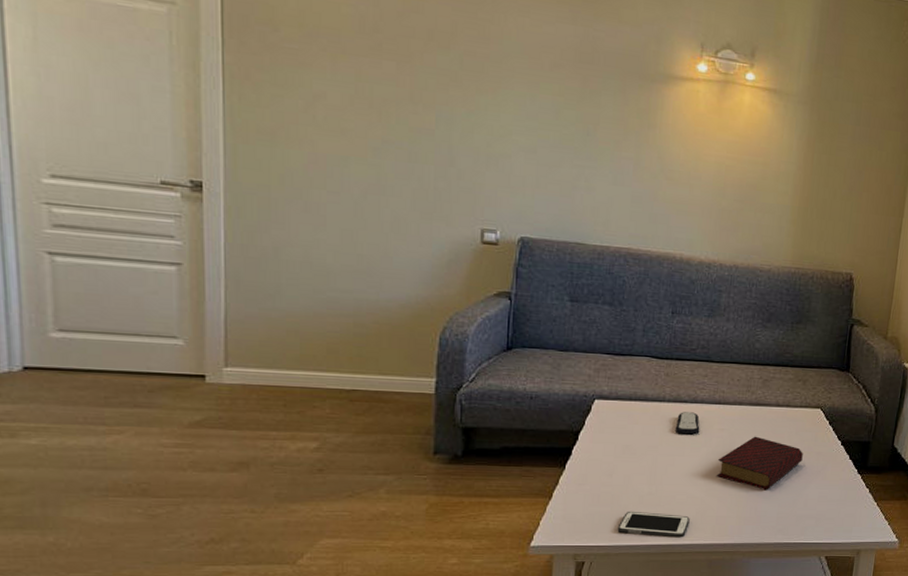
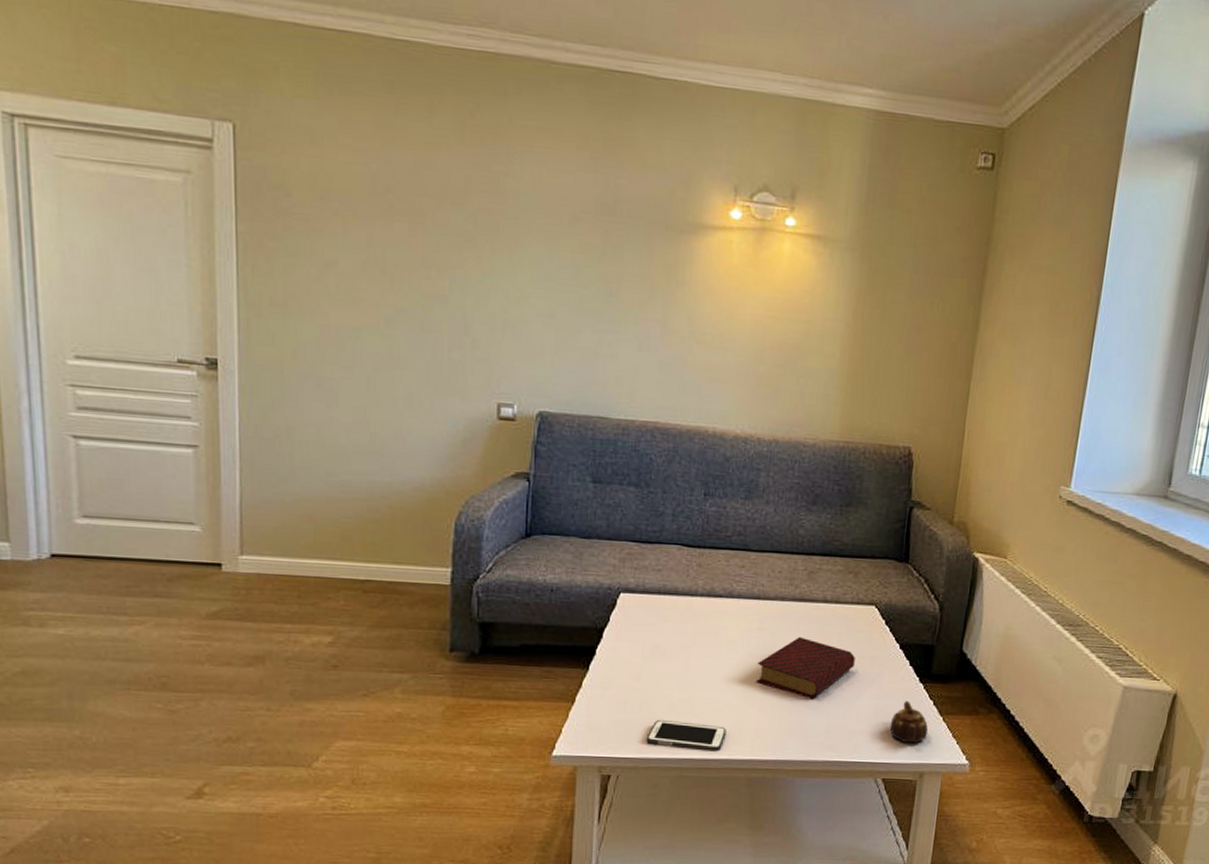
remote control: present [674,412,700,436] -> none [708,607,737,635]
teapot: none [832,489,865,525] -> present [889,700,929,743]

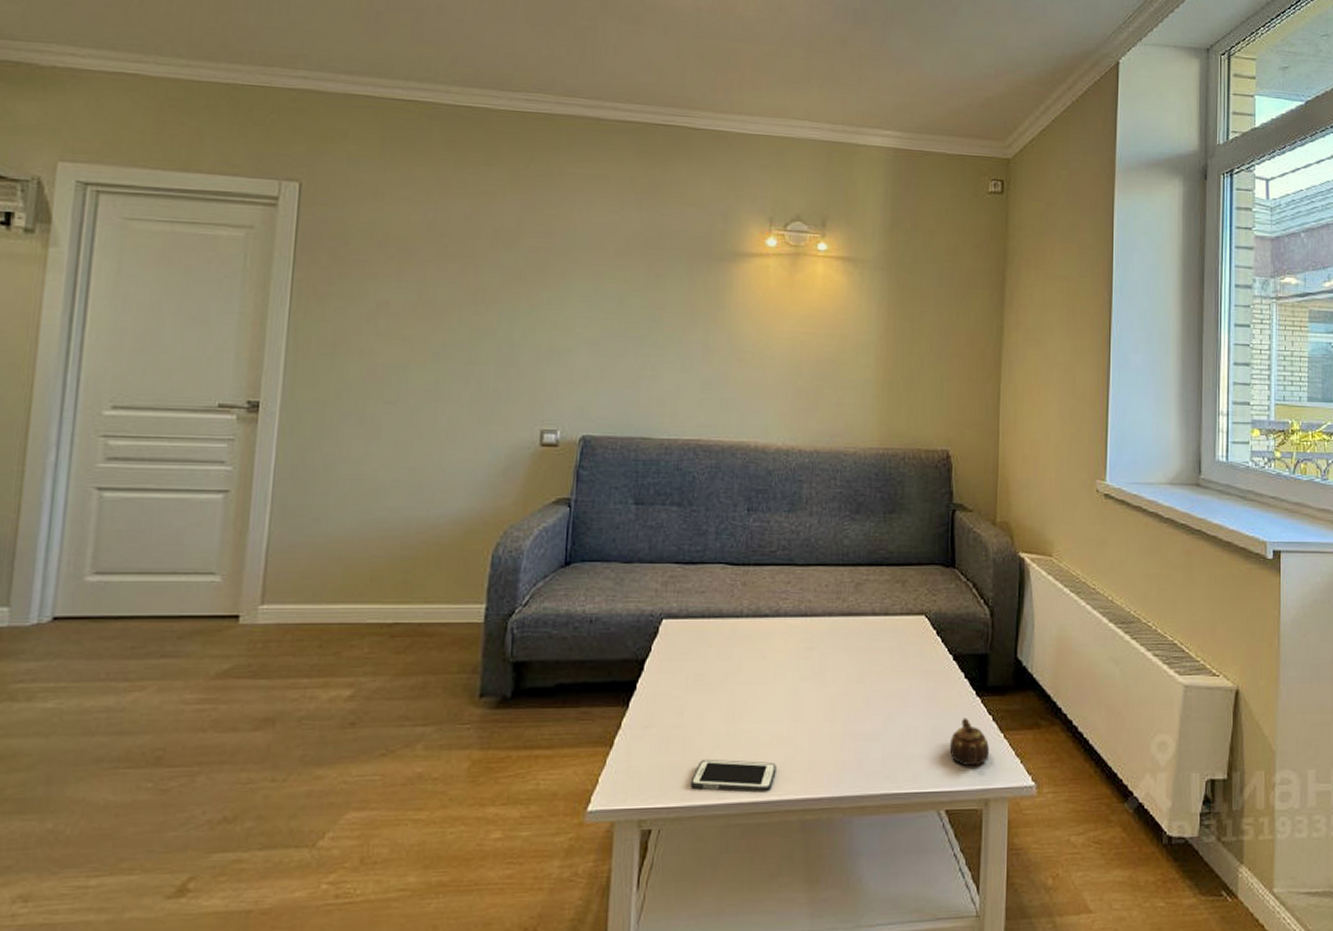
book: present [755,636,855,700] -> none [805,654,908,724]

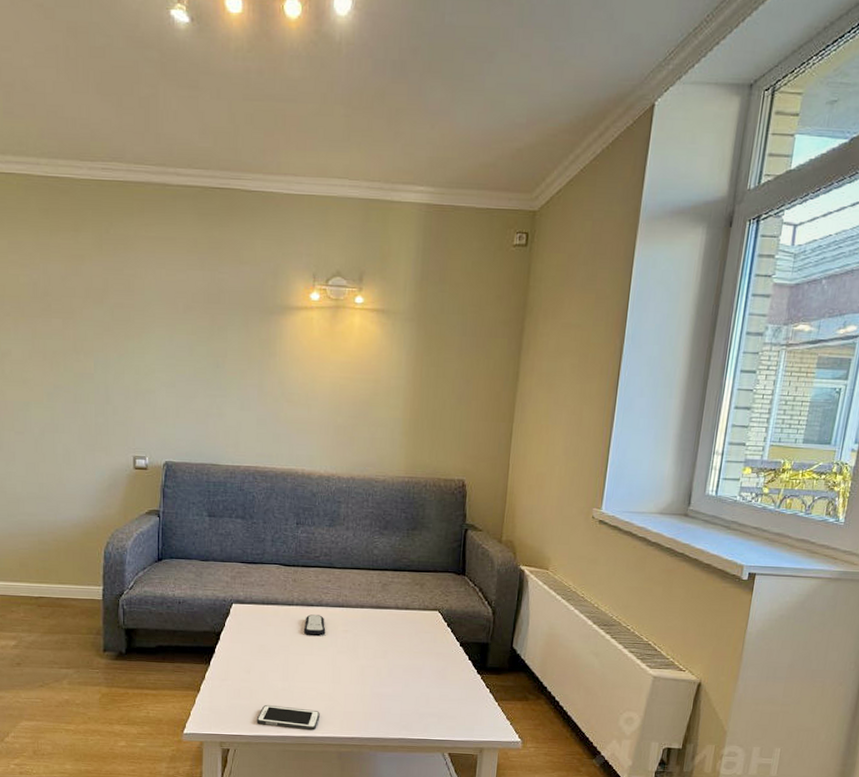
remote control: none [755,628,785,658] -> present [303,614,326,637]
teapot: present [949,717,990,765] -> none [453,689,486,724]

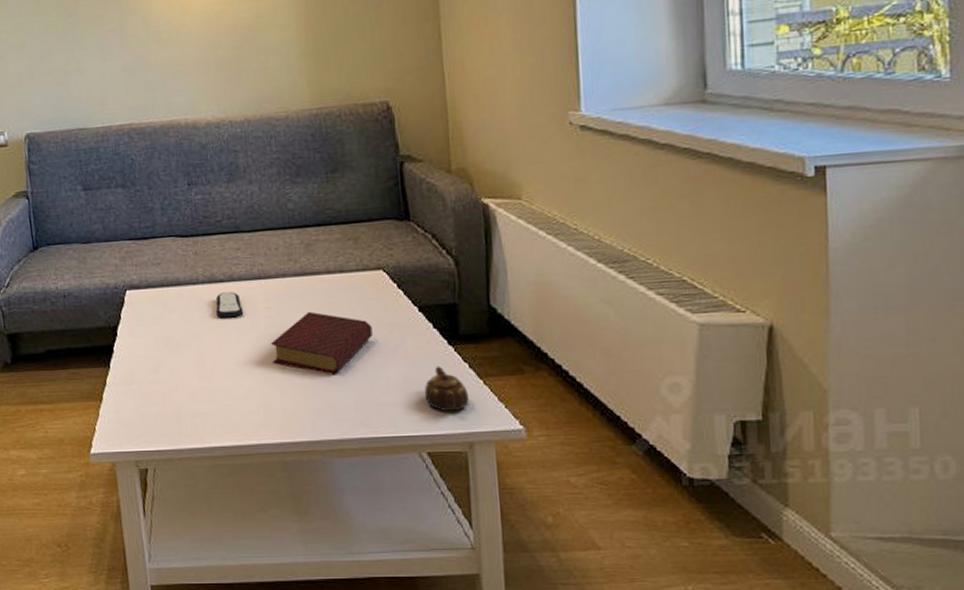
cell phone: present [256,704,320,730] -> none [174,409,253,438]
book: none [342,637,423,689] -> present [270,311,373,375]
teapot: none [453,689,486,724] -> present [424,366,470,411]

